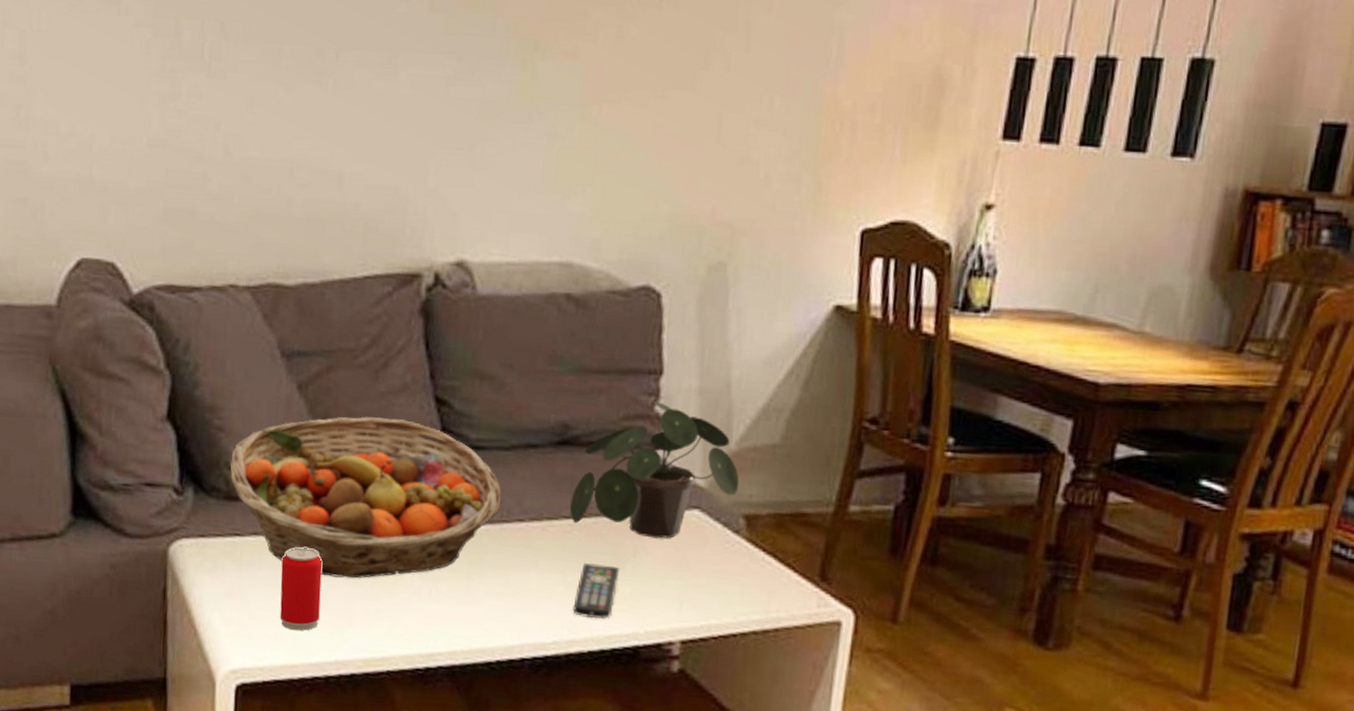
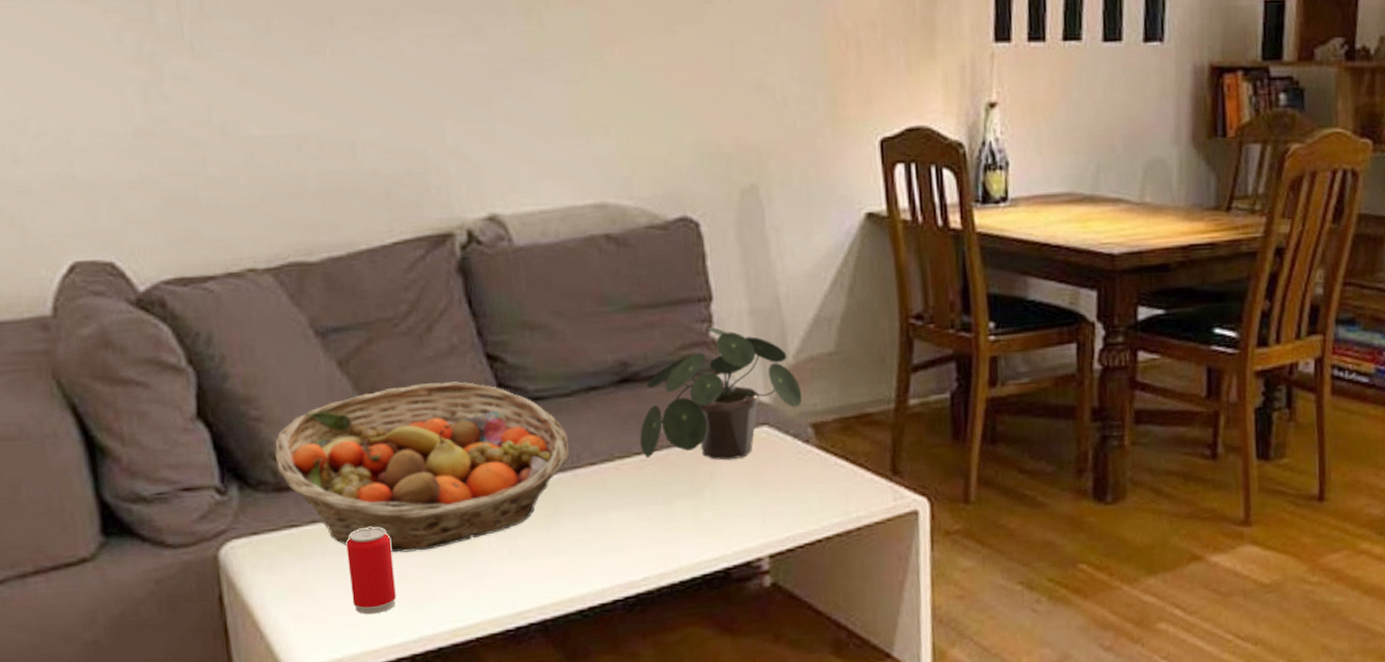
remote control: present [573,562,620,620] -> none [658,493,700,549]

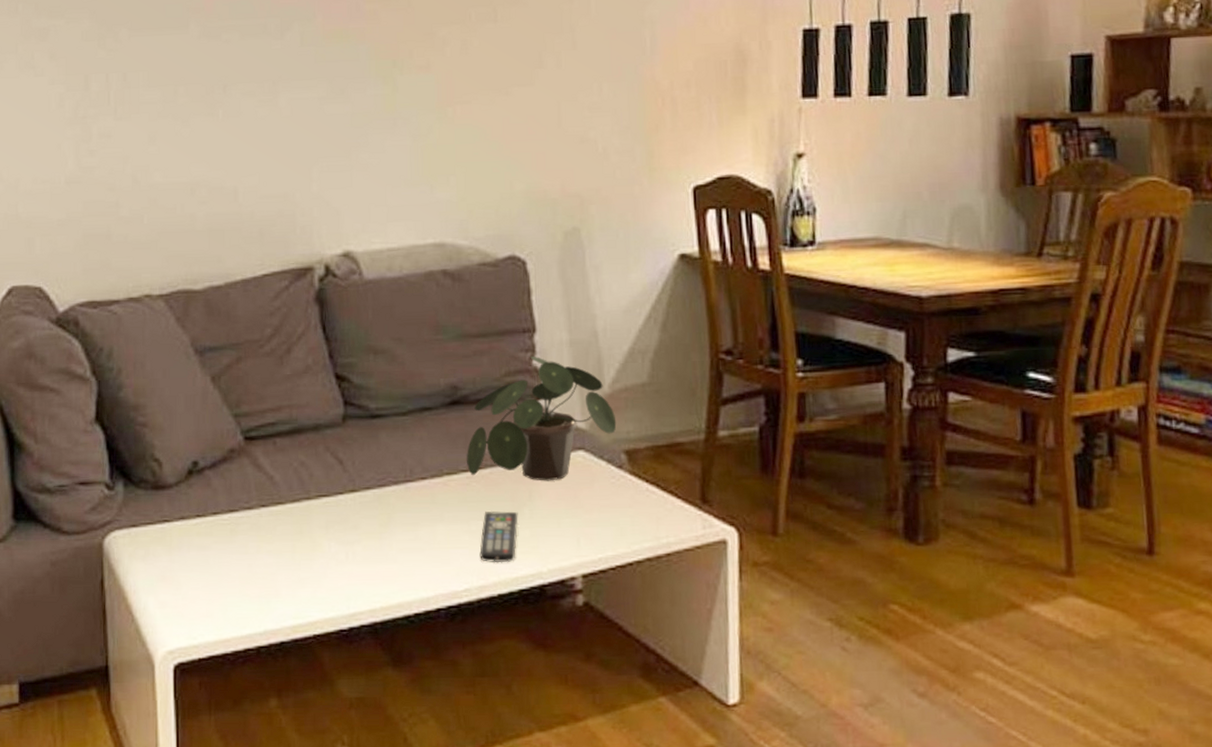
fruit basket: present [275,381,570,553] -> none [156,398,404,551]
beverage can: present [346,527,396,615] -> none [208,526,247,606]
remote control: none [658,493,700,549] -> present [479,510,519,563]

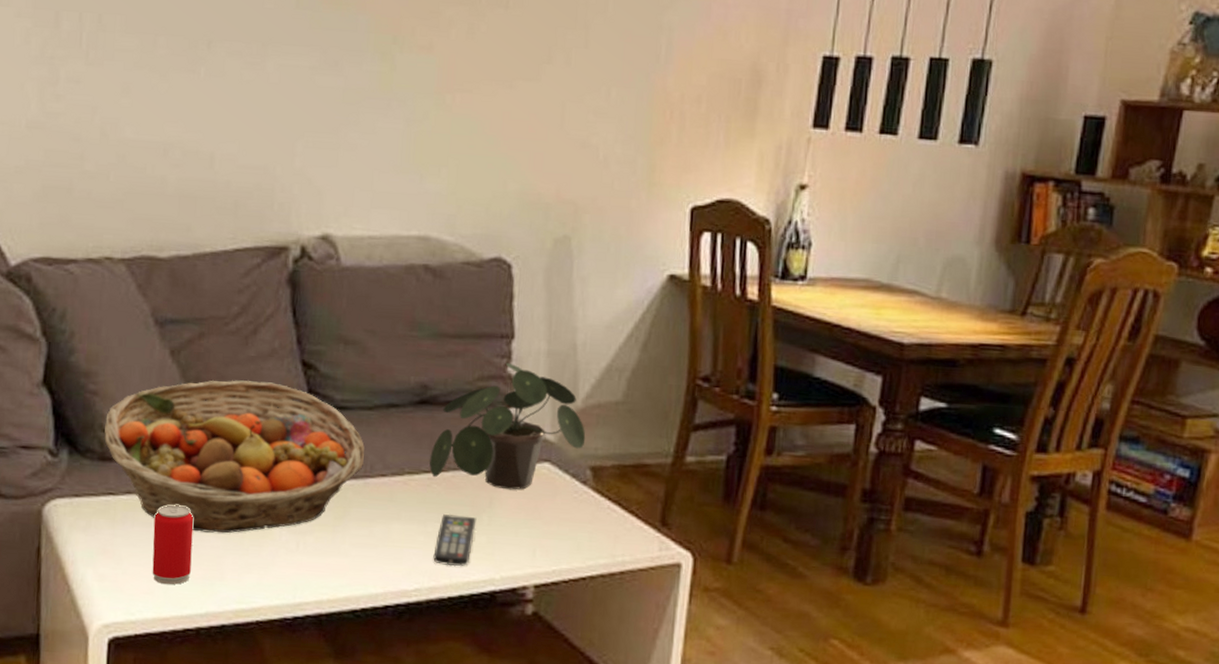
fruit basket: none [156,398,404,551] -> present [104,380,365,534]
beverage can: none [208,526,247,606] -> present [152,505,194,585]

